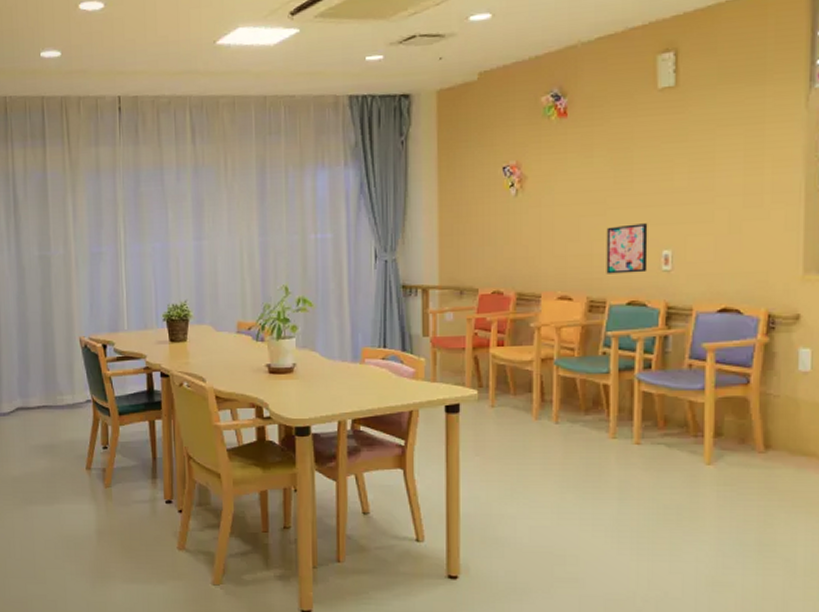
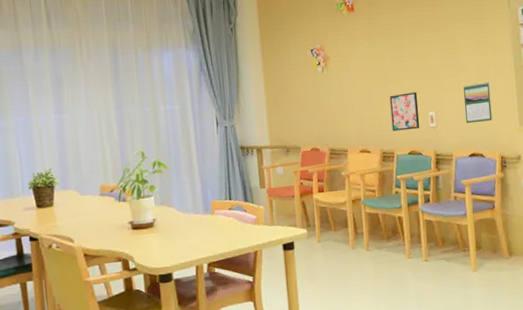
calendar: none [717,211,762,268] -> present [463,82,493,124]

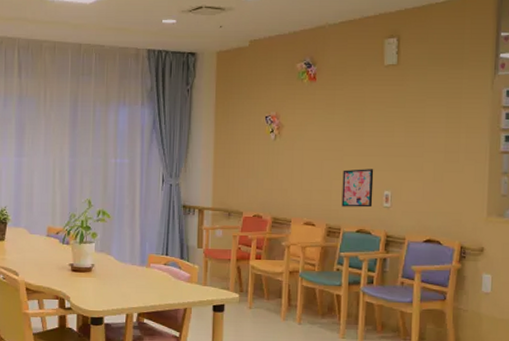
calendar: present [463,82,493,124] -> none [424,165,458,208]

